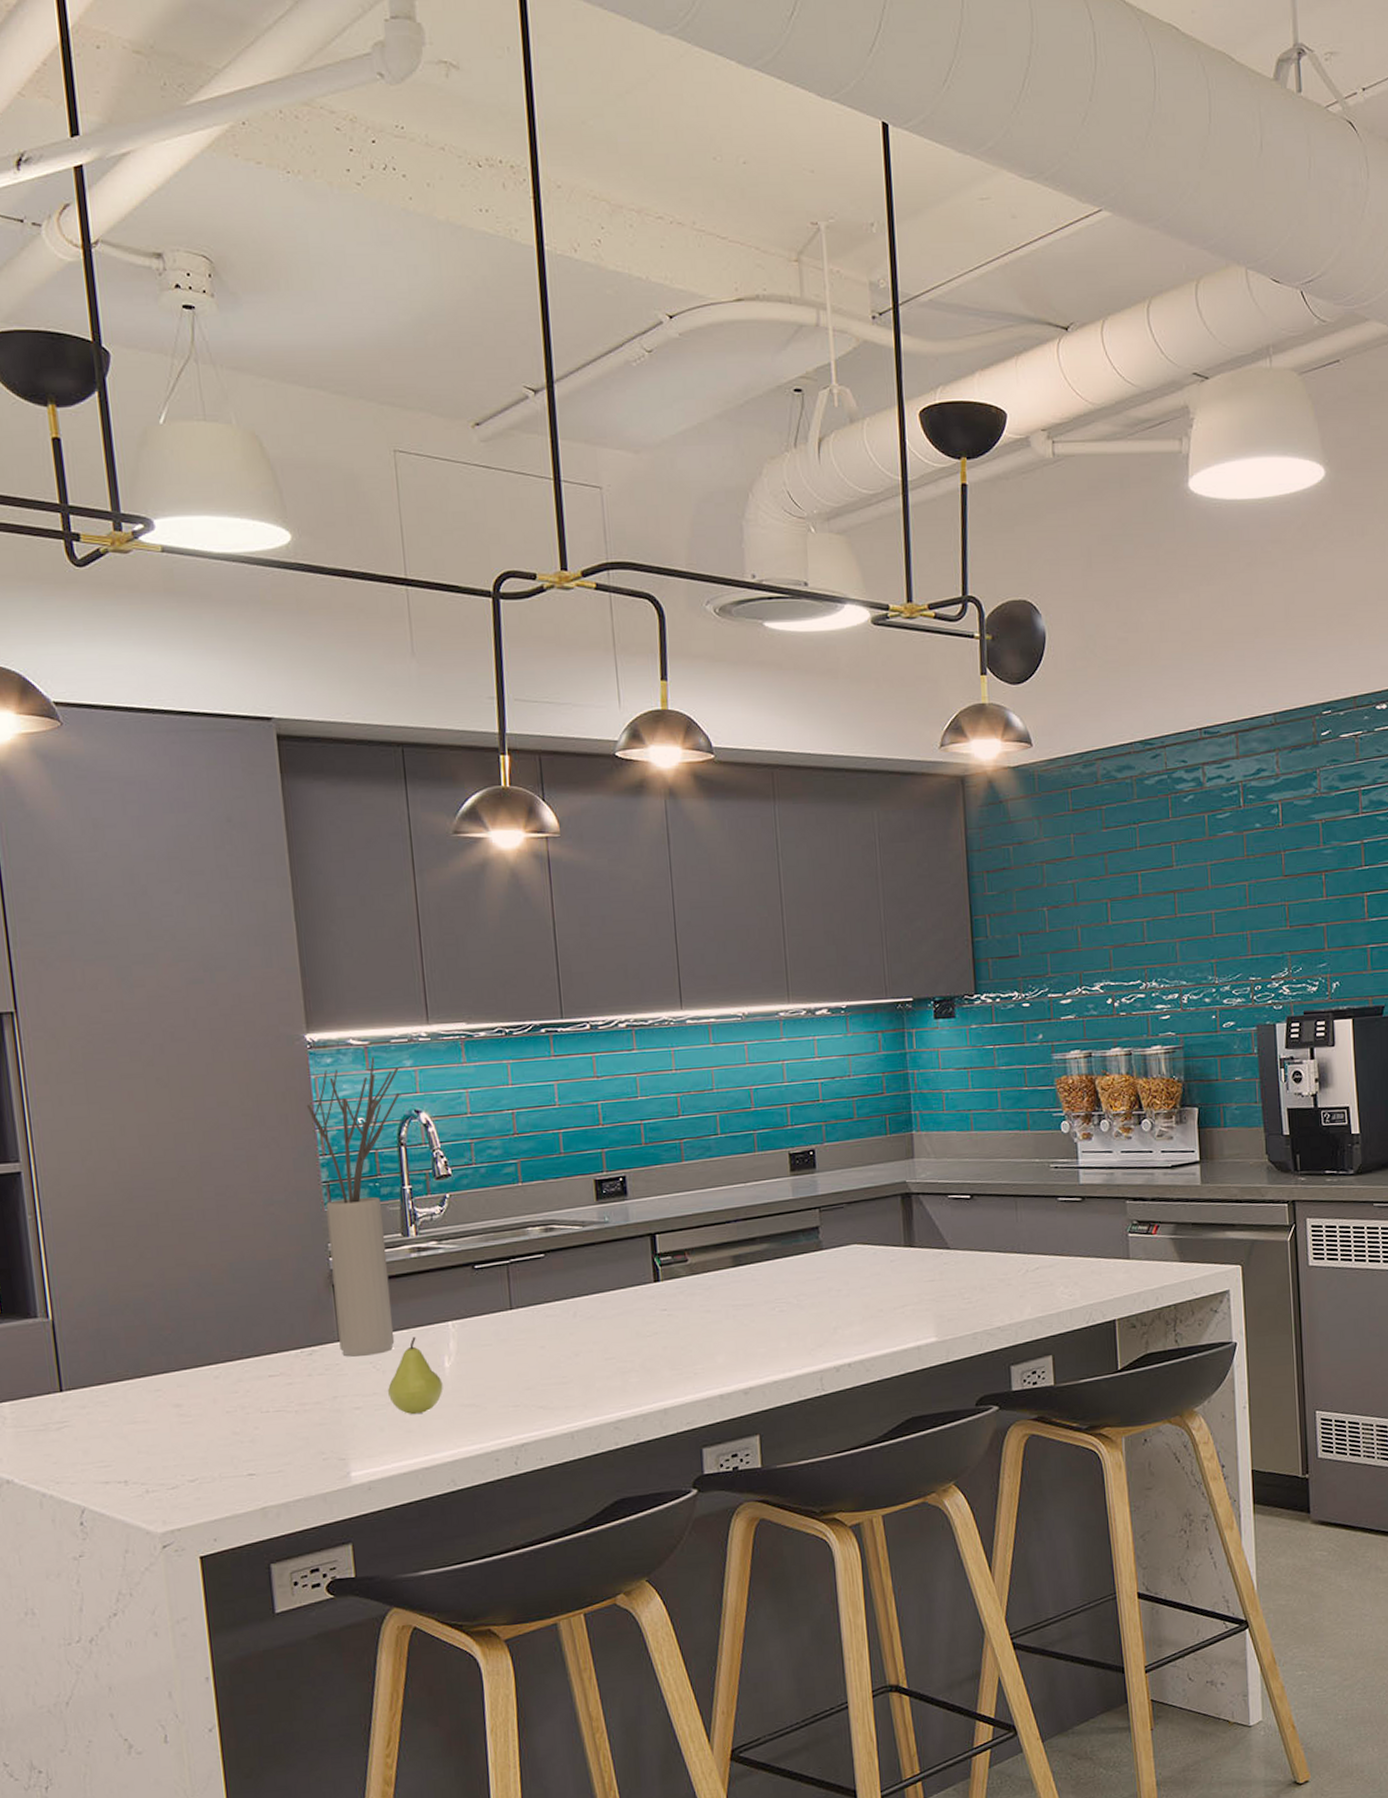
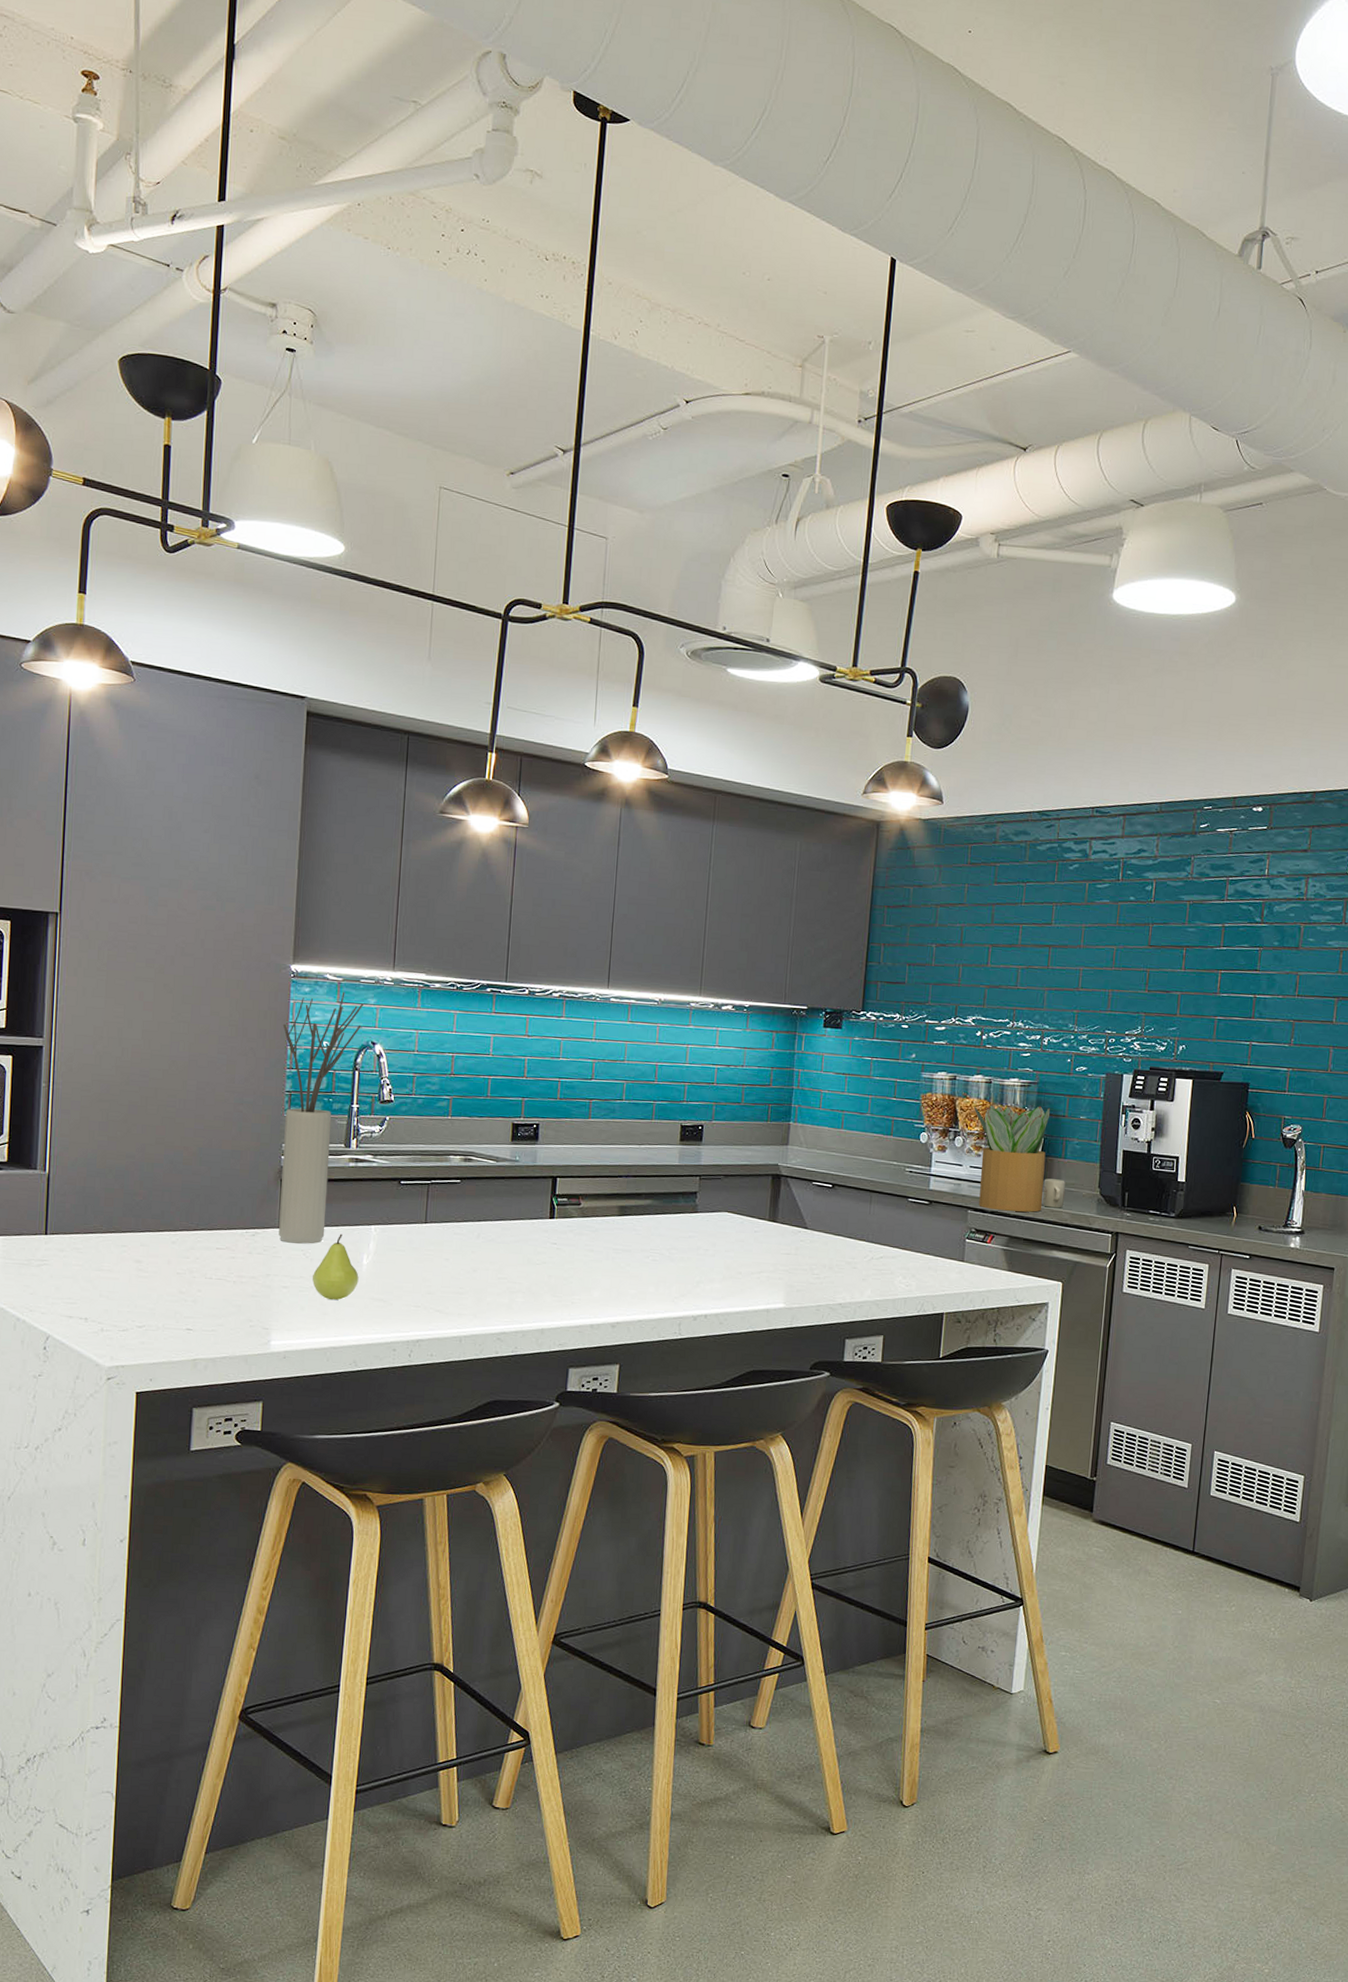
potted plant: none [1115,1072,1208,1196] -> present [973,1104,1050,1212]
mug: none [1205,1151,1231,1185] -> present [1042,1178,1066,1208]

